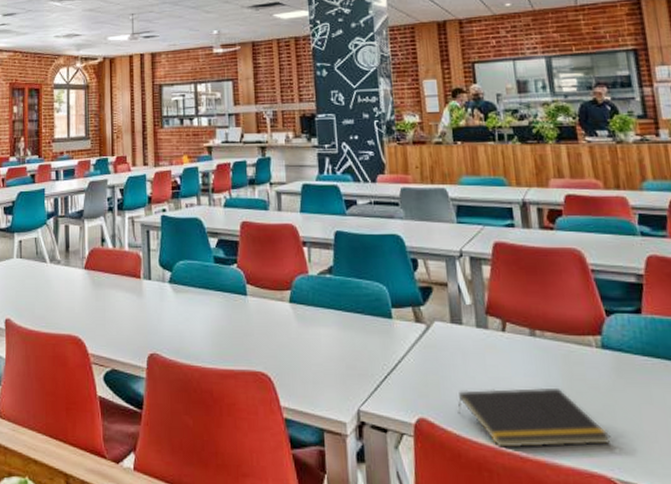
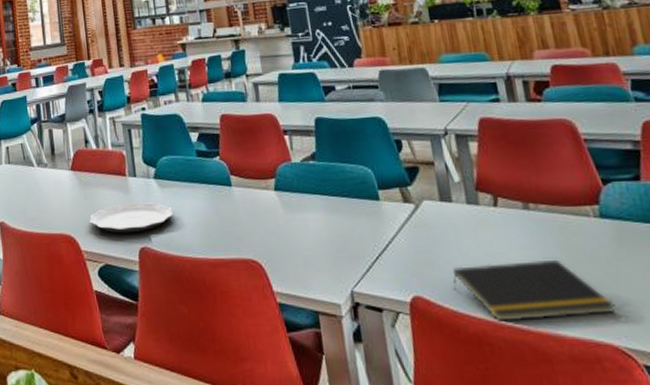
plate: none [99,306,186,338] -> present [89,202,174,233]

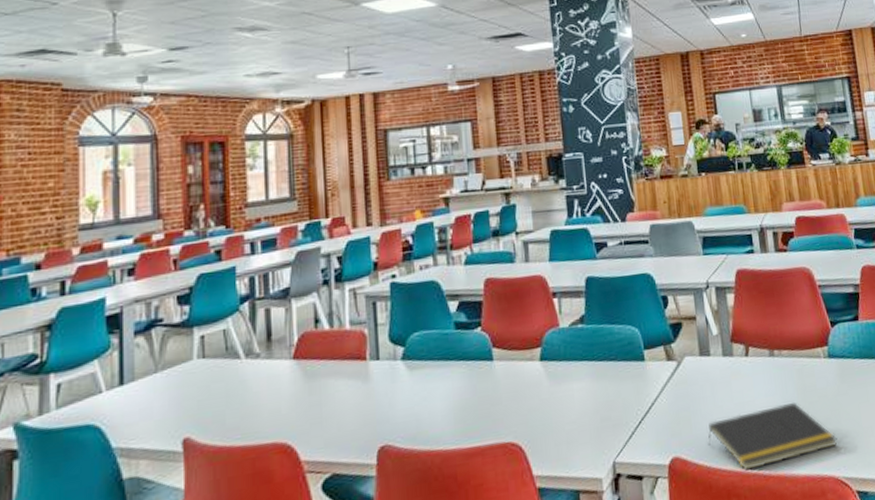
plate: present [89,202,174,233] -> none [314,389,424,433]

